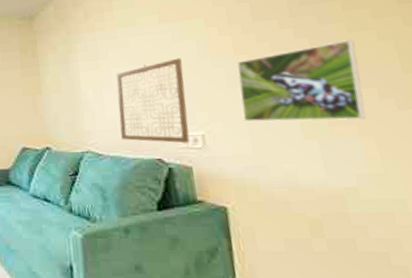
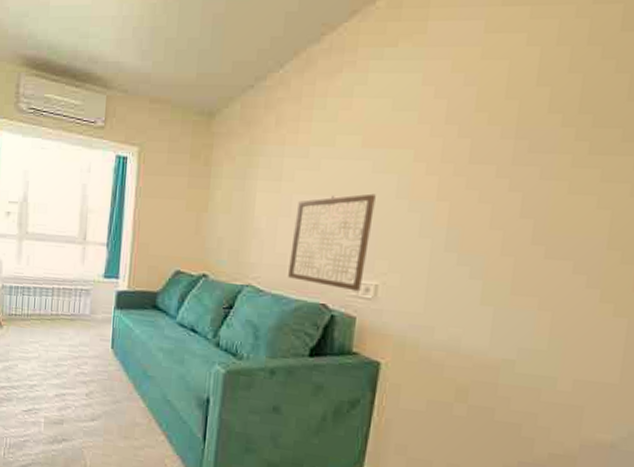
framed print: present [236,39,366,122] -> none [424,202,570,292]

